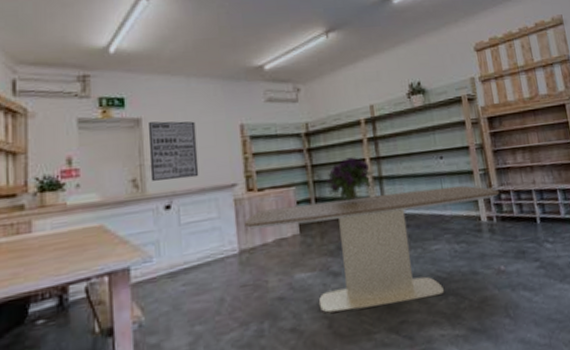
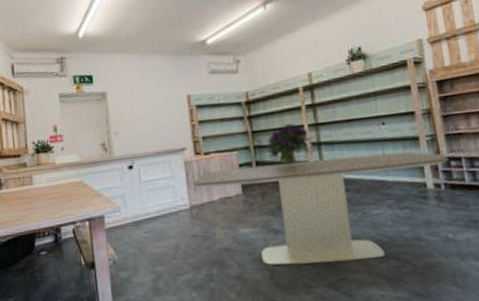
wall art: present [148,121,199,181] -> none [112,93,154,145]

